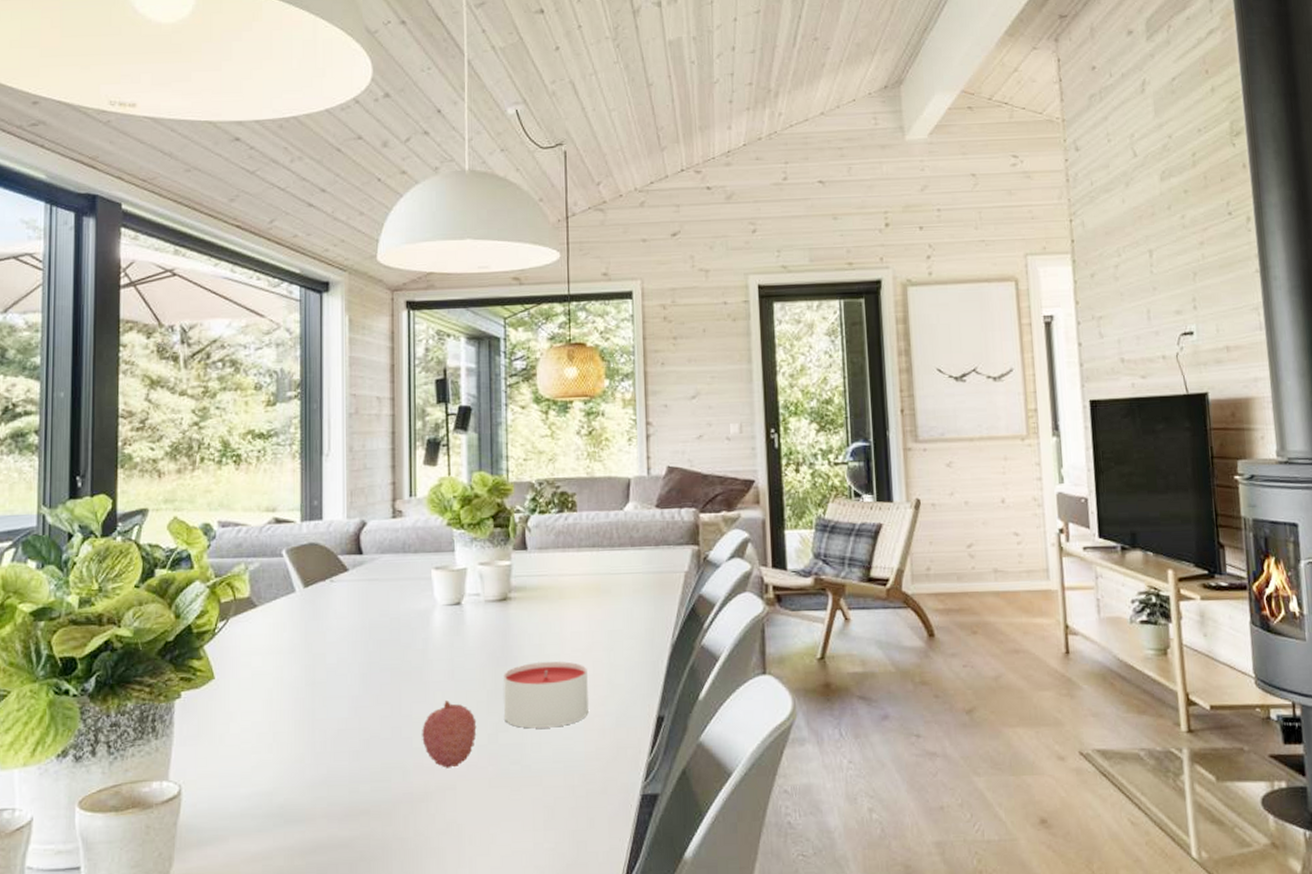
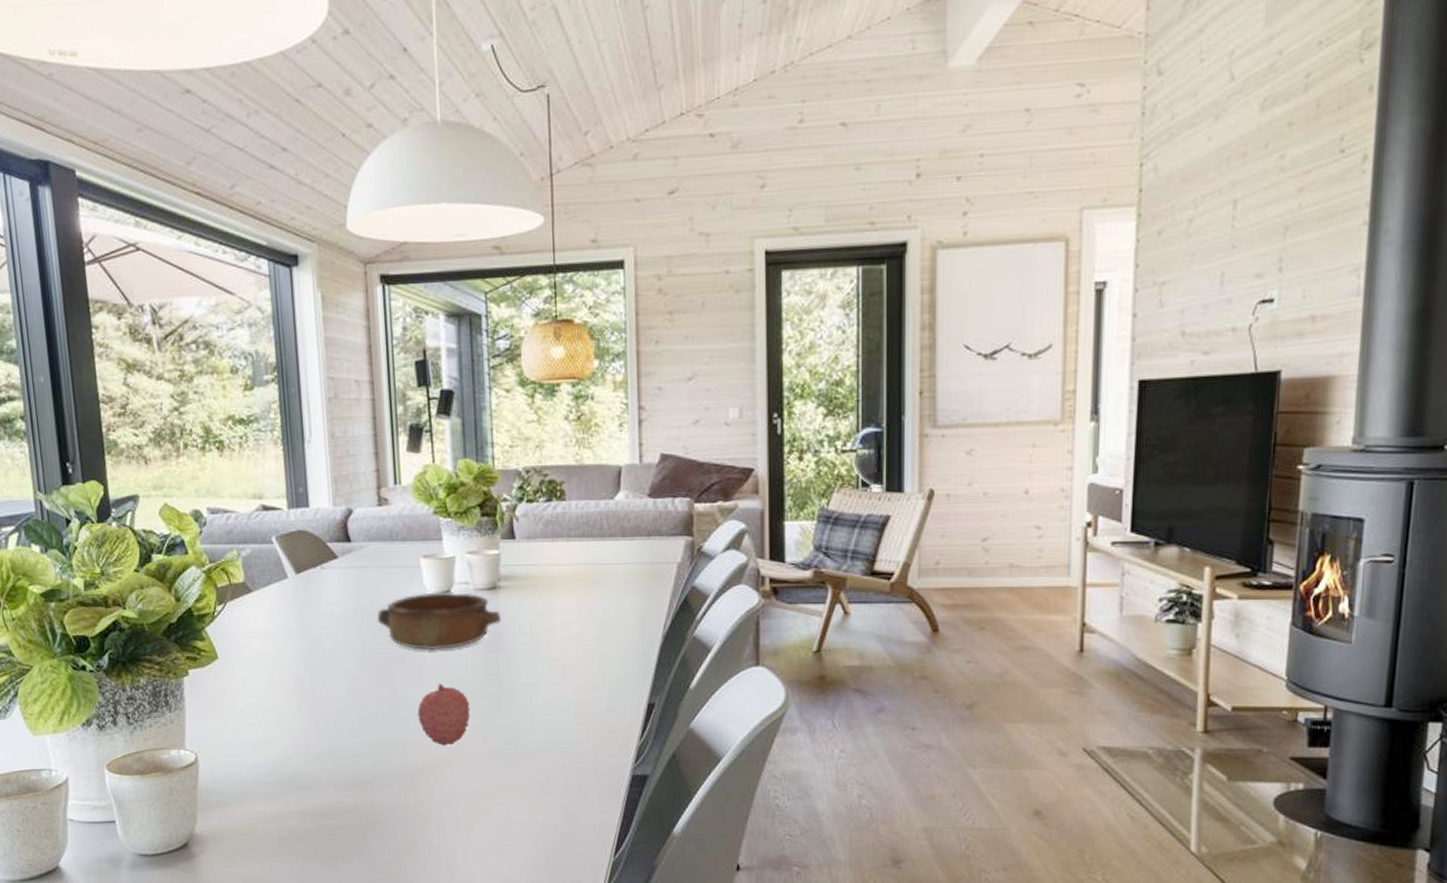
bowl: none [384,604,511,666] -> present [377,592,501,651]
candle: present [504,661,589,729] -> none [495,649,579,712]

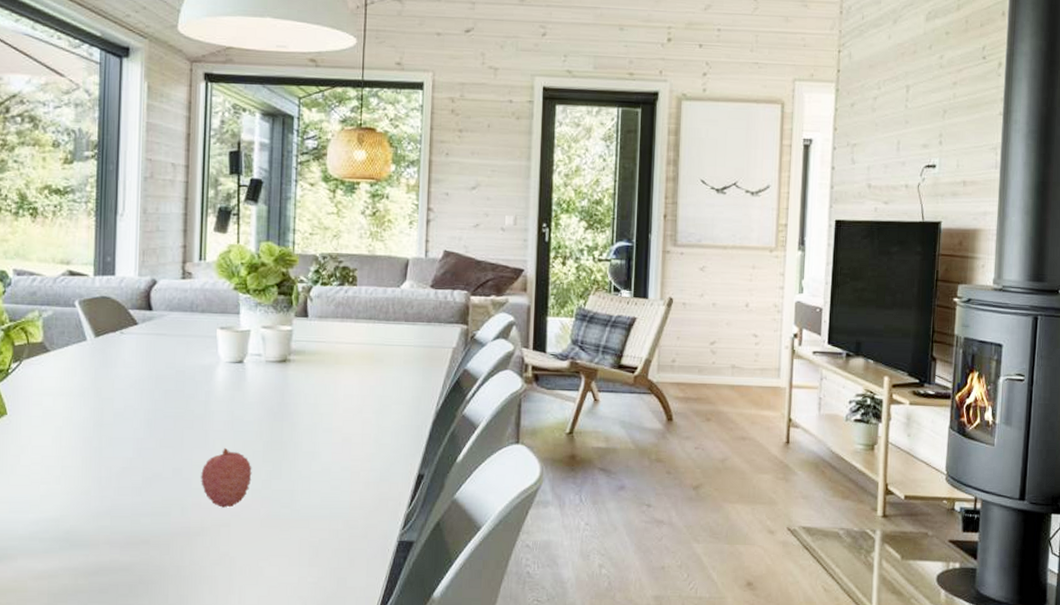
bowl: present [377,592,501,651] -> none [170,362,288,417]

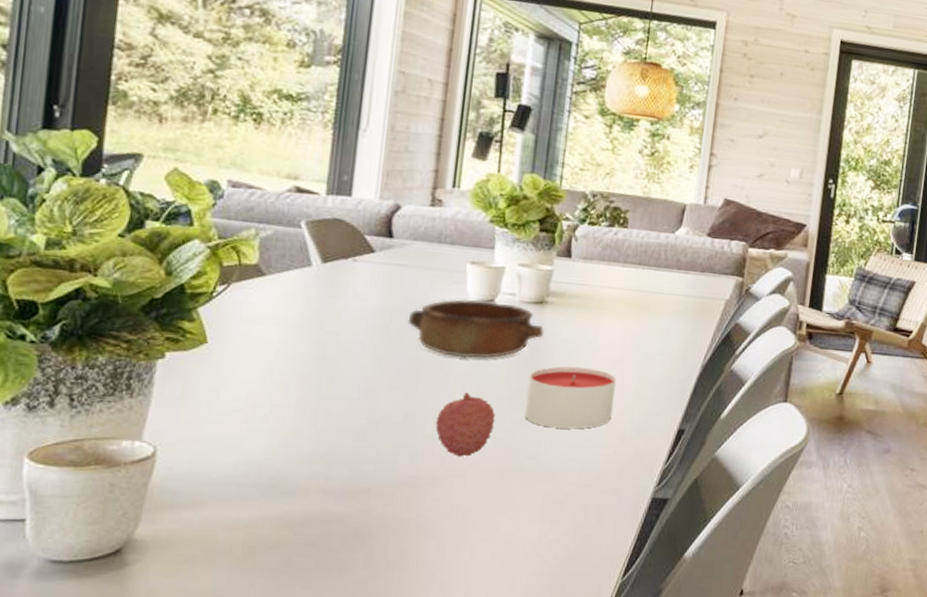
bowl: none [170,362,288,417] -> present [407,299,544,359]
candle: none [278,420,357,478] -> present [525,366,616,429]

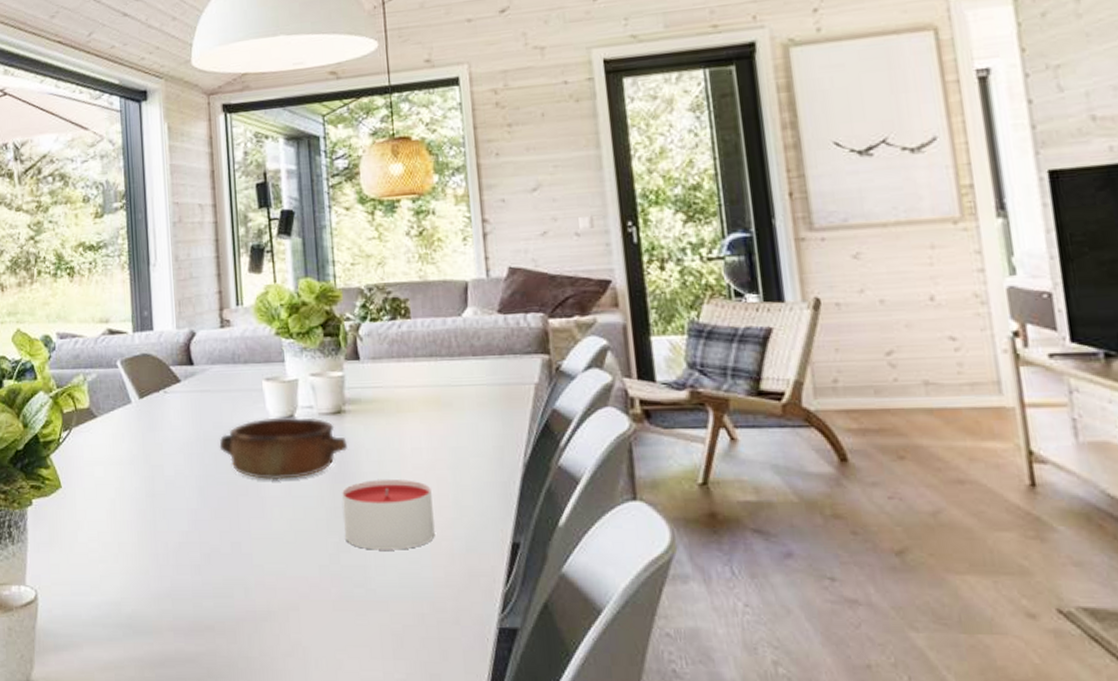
fruit: present [435,391,496,457] -> none [261,516,318,588]

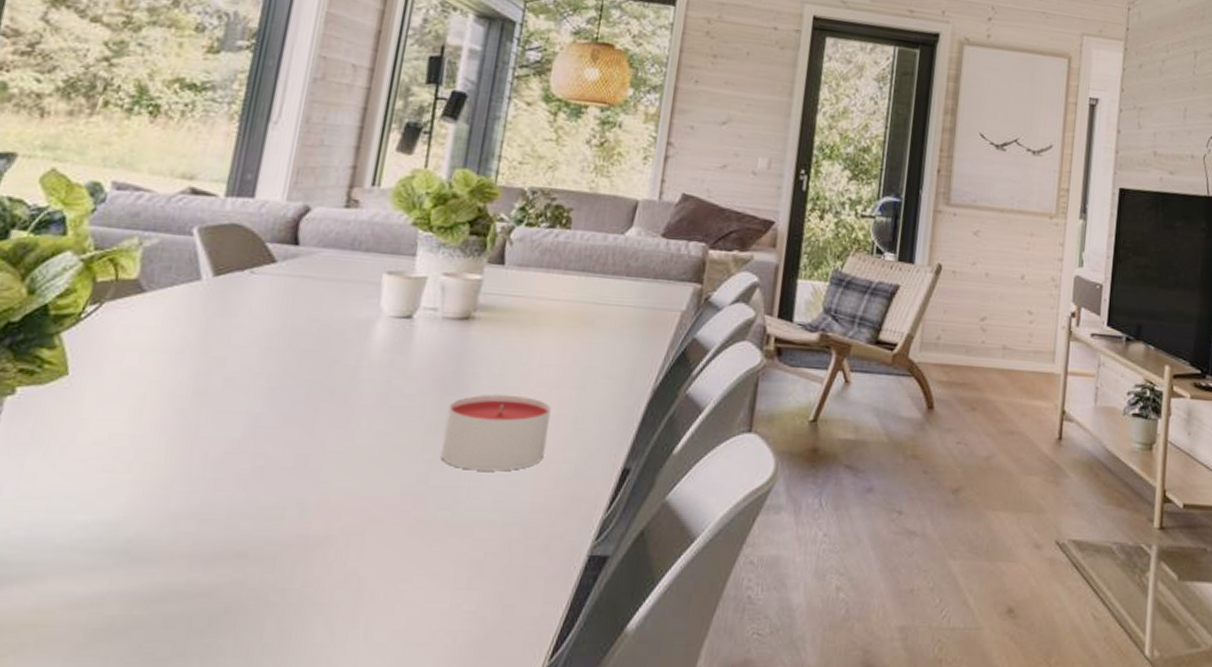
bowl: present [219,417,347,480] -> none [309,316,468,387]

